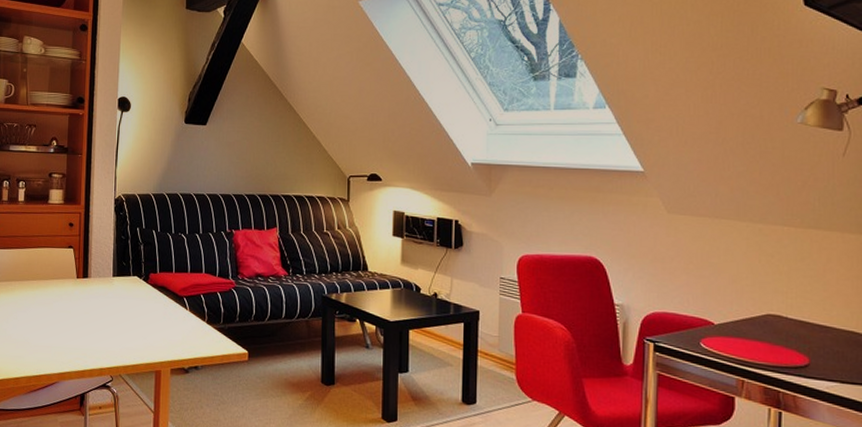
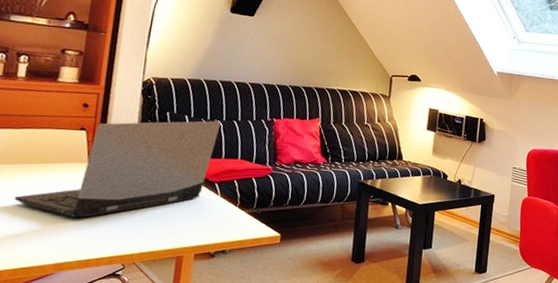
laptop computer: none [24,235,184,331] -> present [14,121,221,218]

